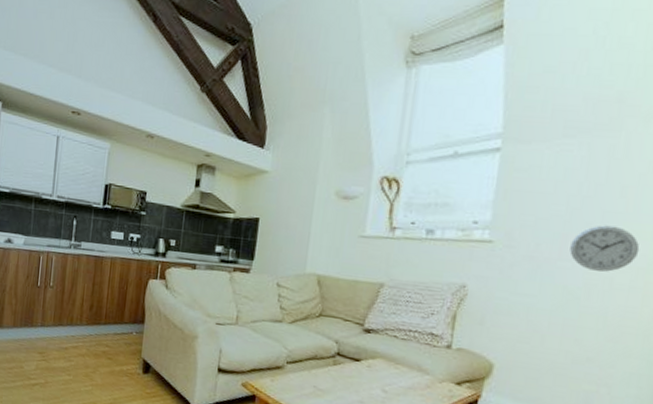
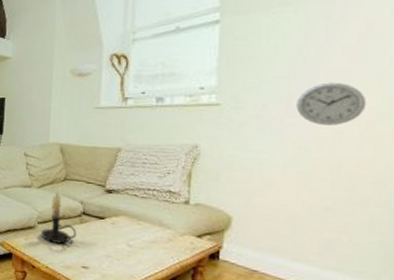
candle holder: none [289,325,329,388] -> present [41,189,77,245]

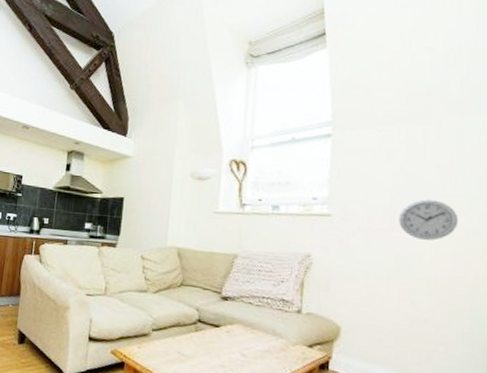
candle holder: present [41,189,77,245] -> none [155,294,191,354]

